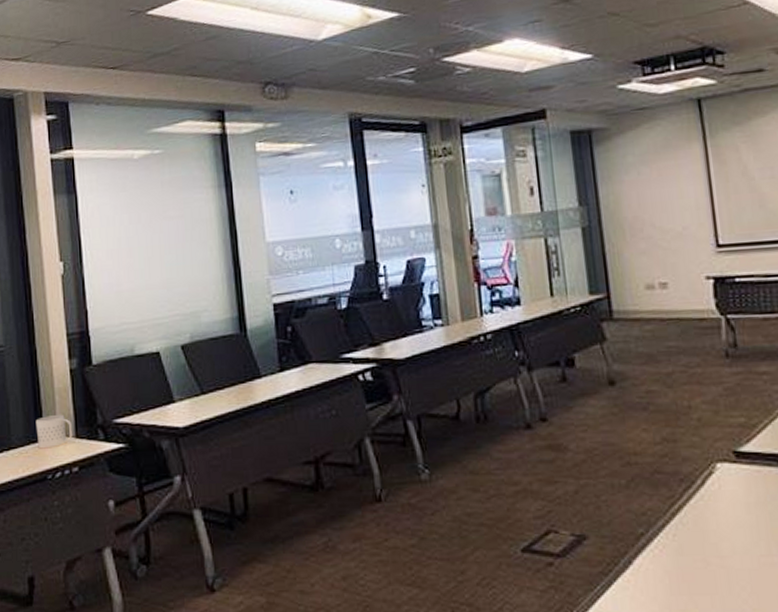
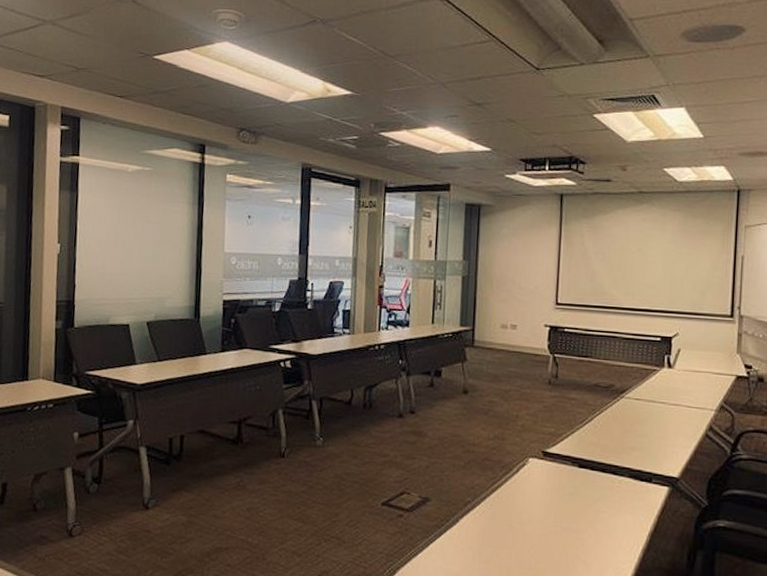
mug: present [35,414,74,449] -> none [22,361,53,387]

